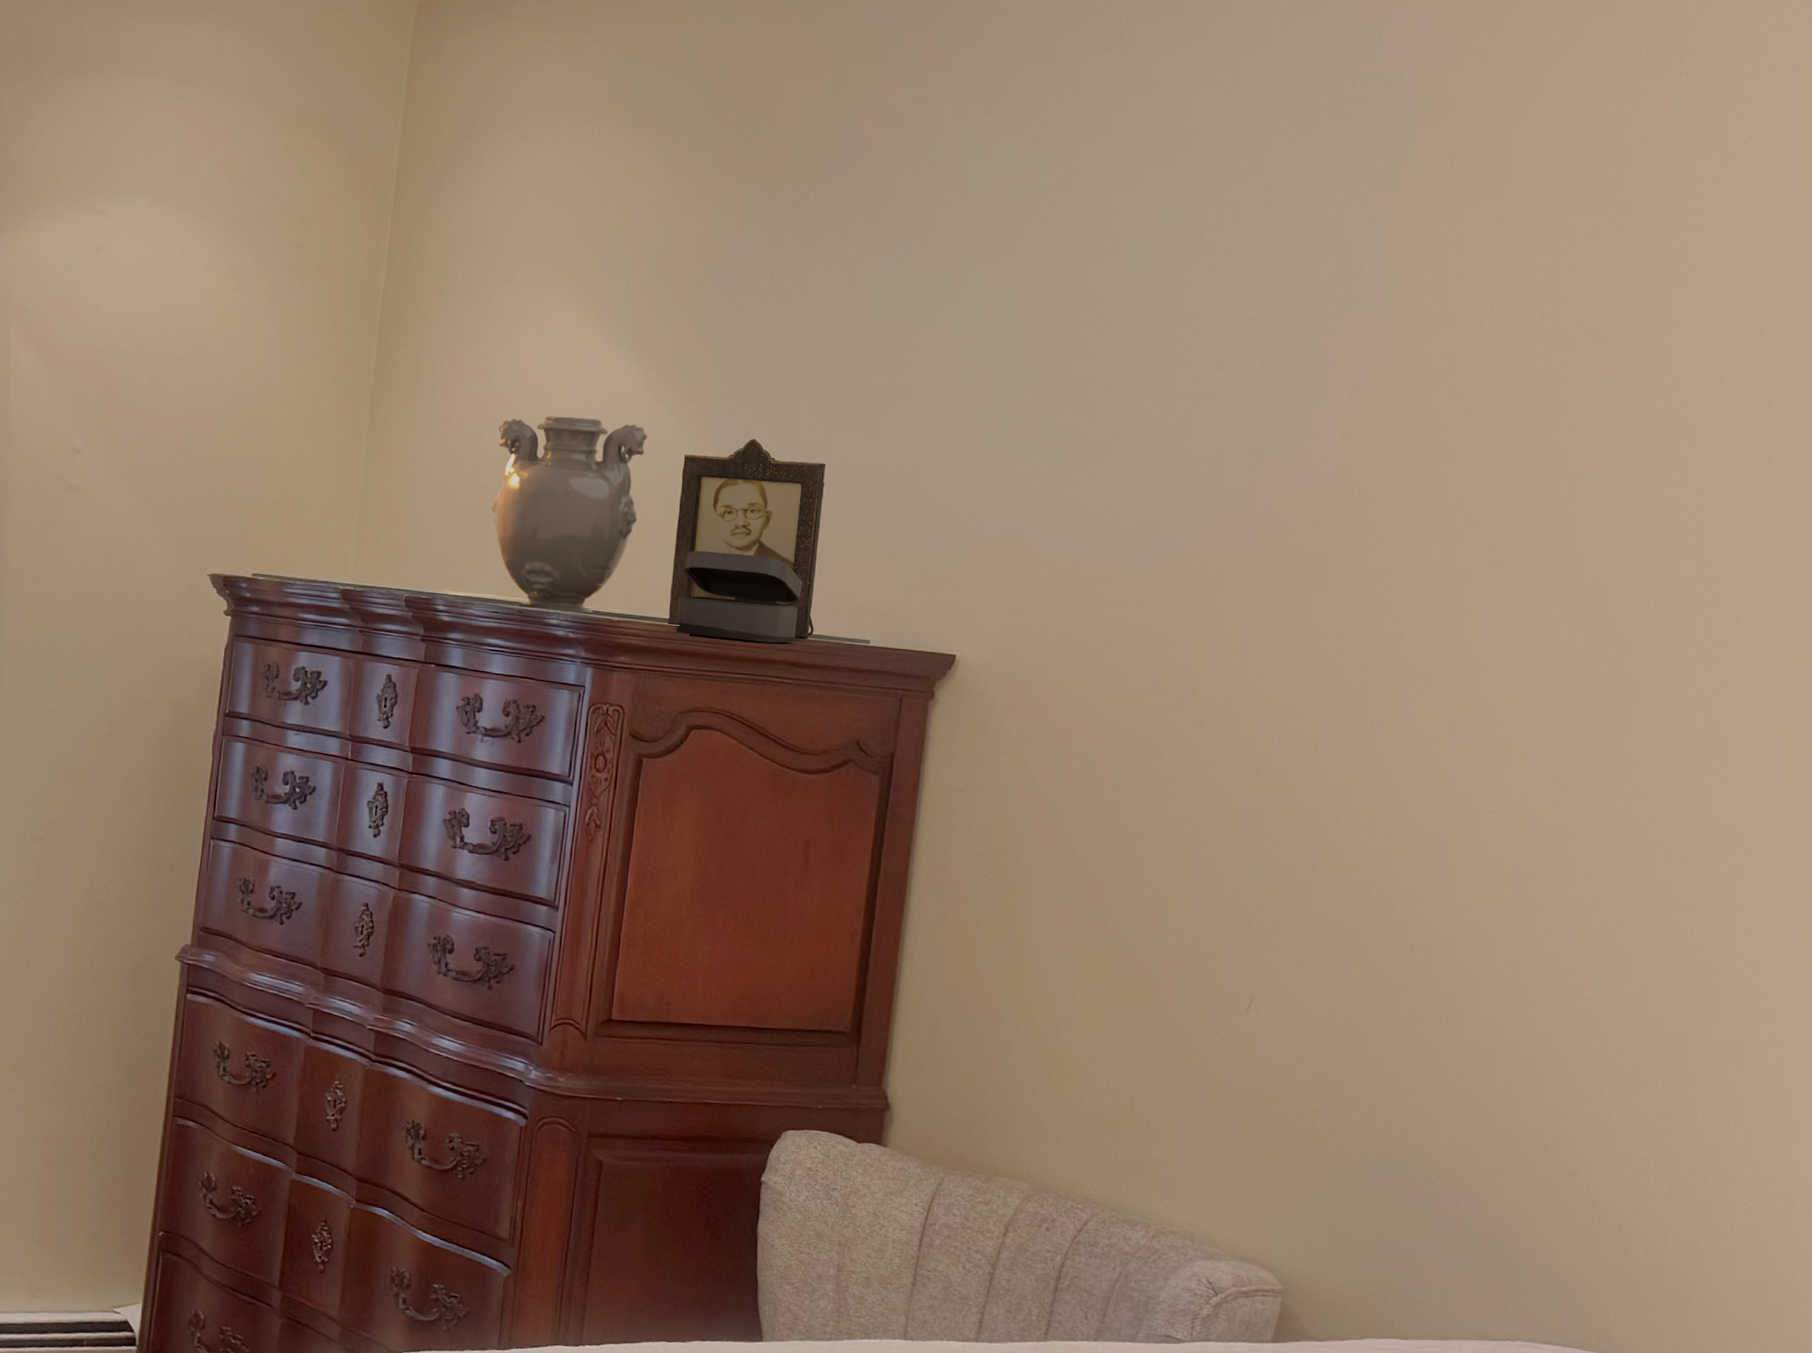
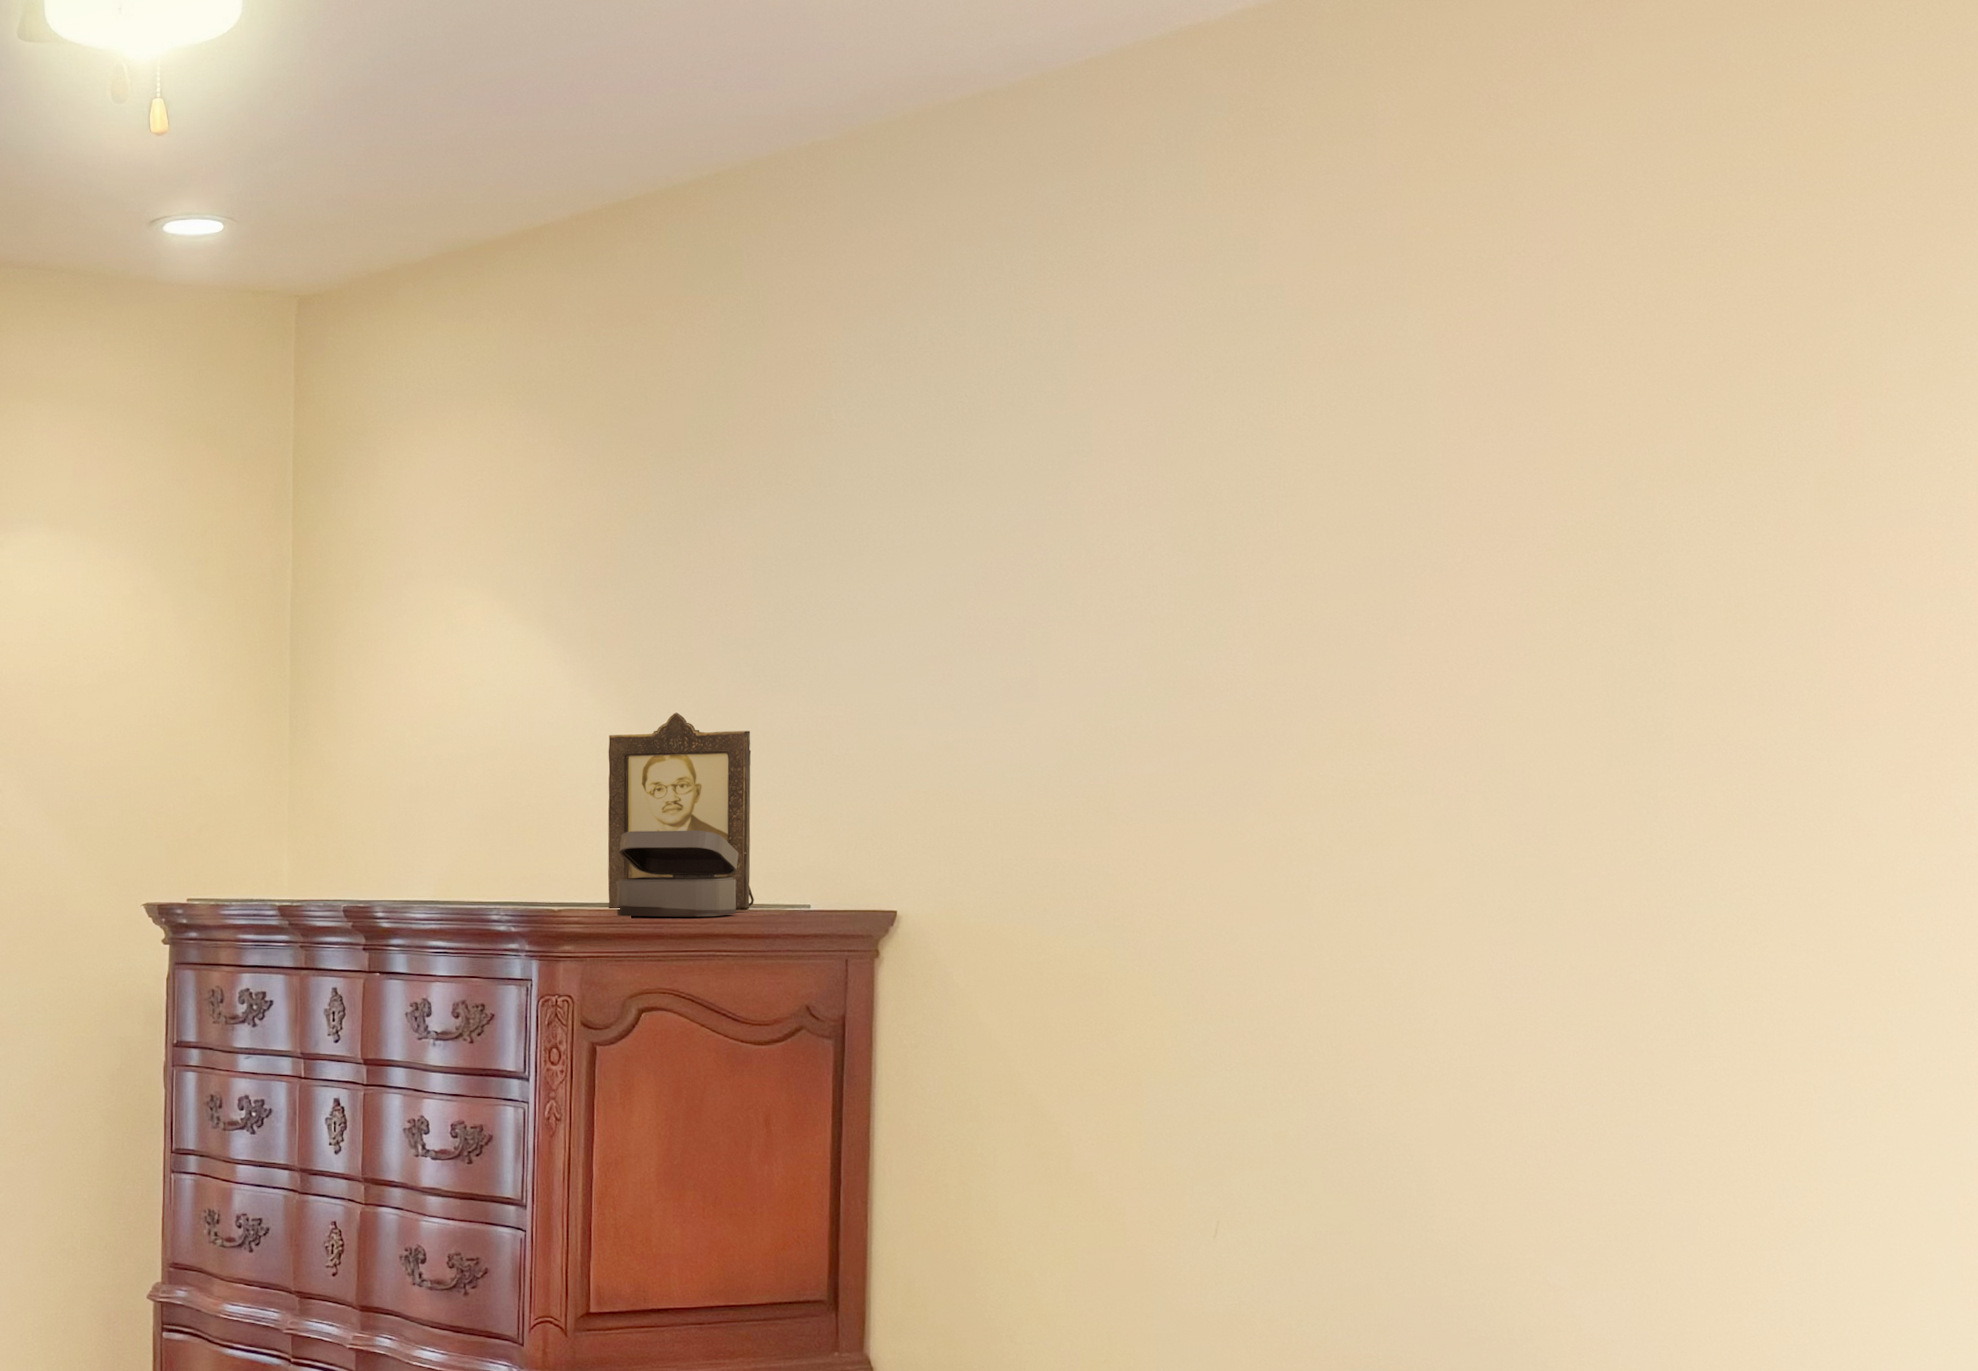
decorative vase: present [491,416,648,615] -> none [420,707,570,913]

